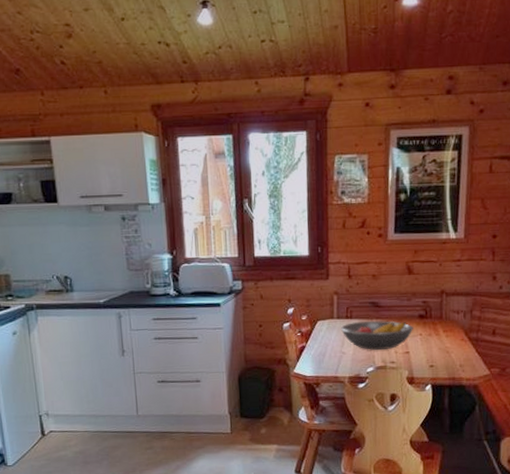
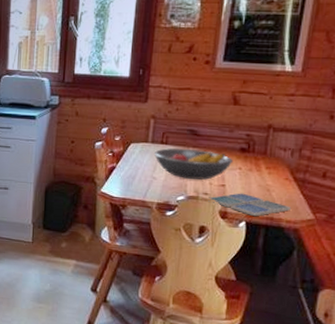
drink coaster: none [396,357,469,379] -> present [208,193,291,217]

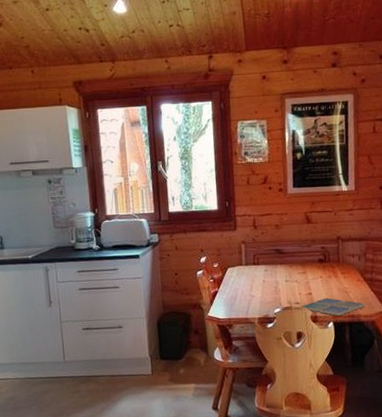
fruit bowl: present [154,148,234,180] -> none [249,266,315,293]

